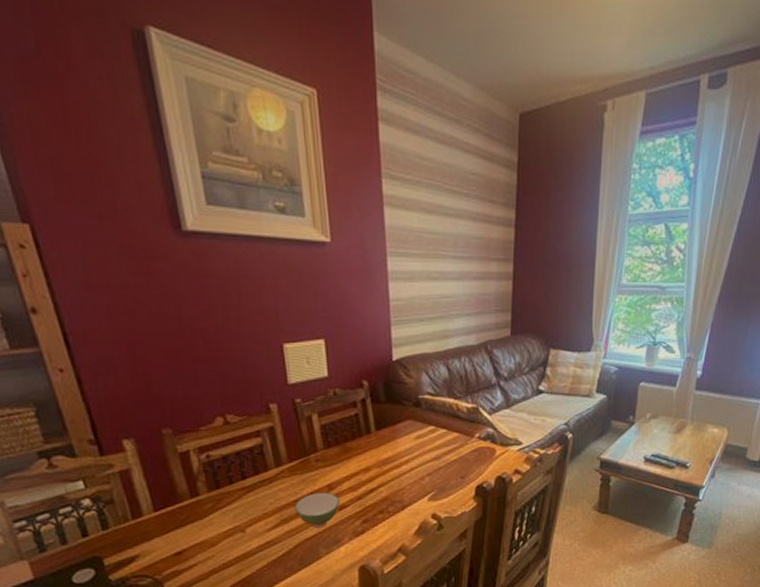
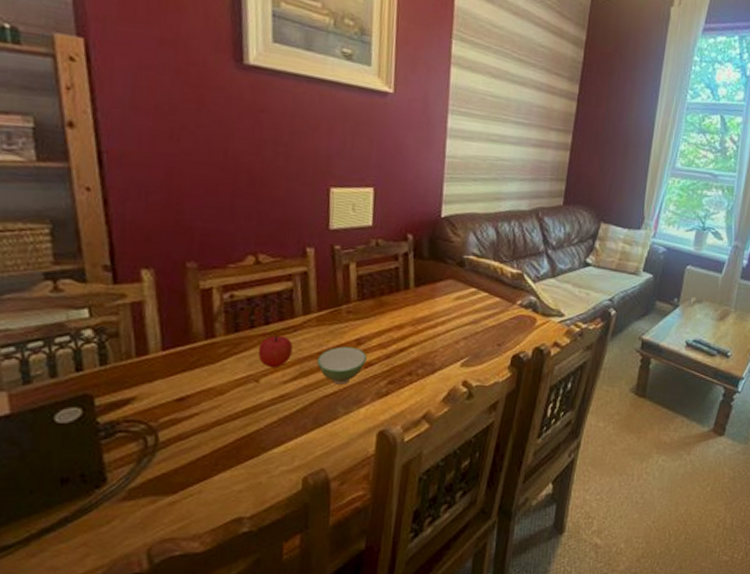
fruit: none [239,488,271,518] -> present [258,335,293,368]

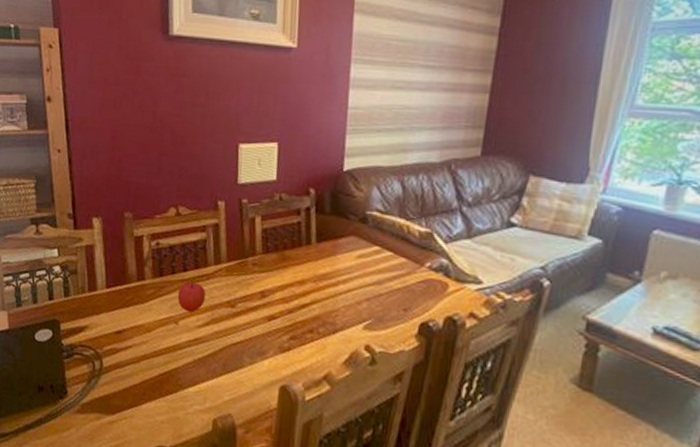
bowl: present [316,346,367,385] -> none [226,297,270,335]

